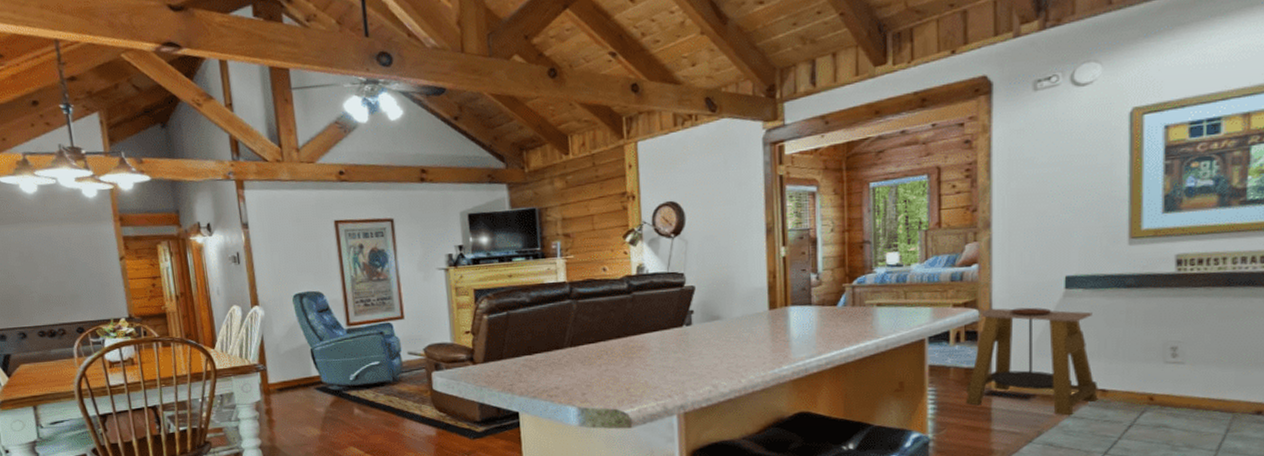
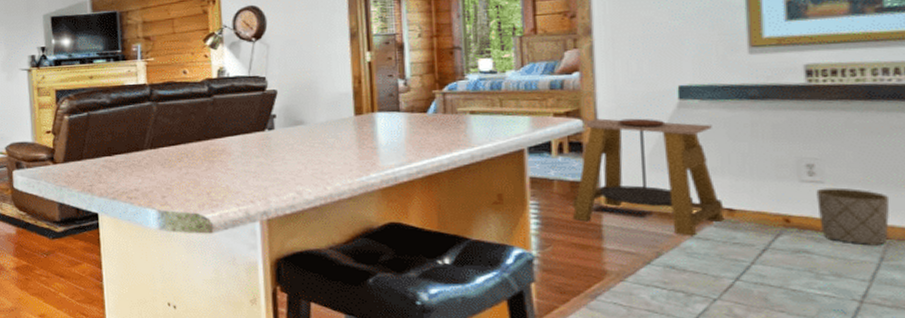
planter: none [1177,367,1238,419] -> present [816,187,890,246]

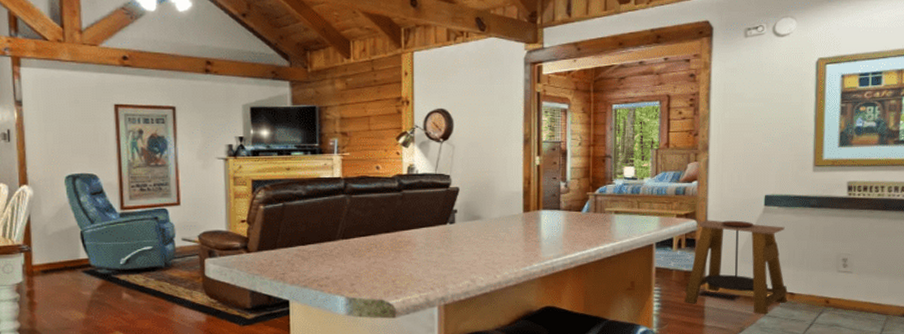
planter: present [816,187,890,246] -> none [847,276,891,320]

